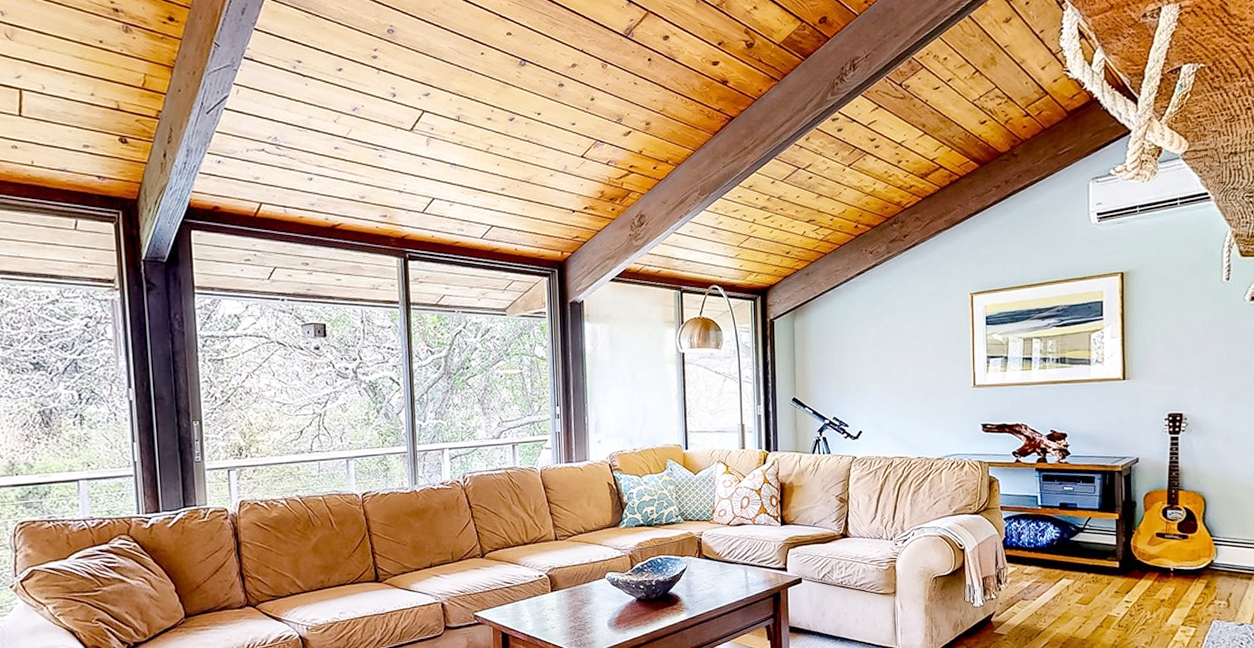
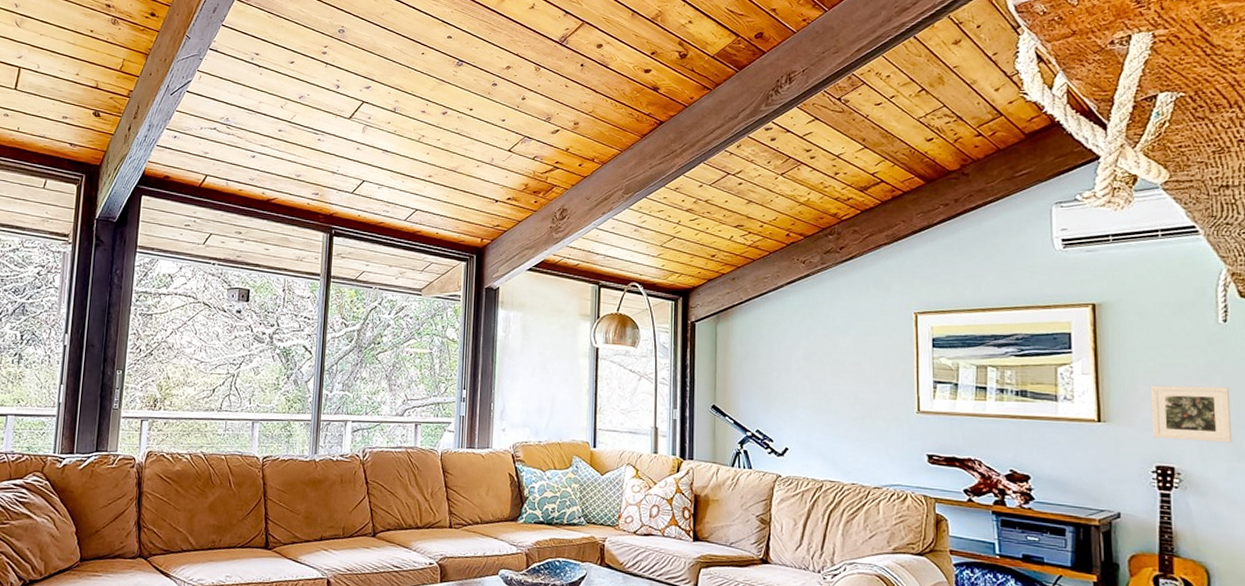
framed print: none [1166,339,1229,390] -> present [1150,385,1233,443]

